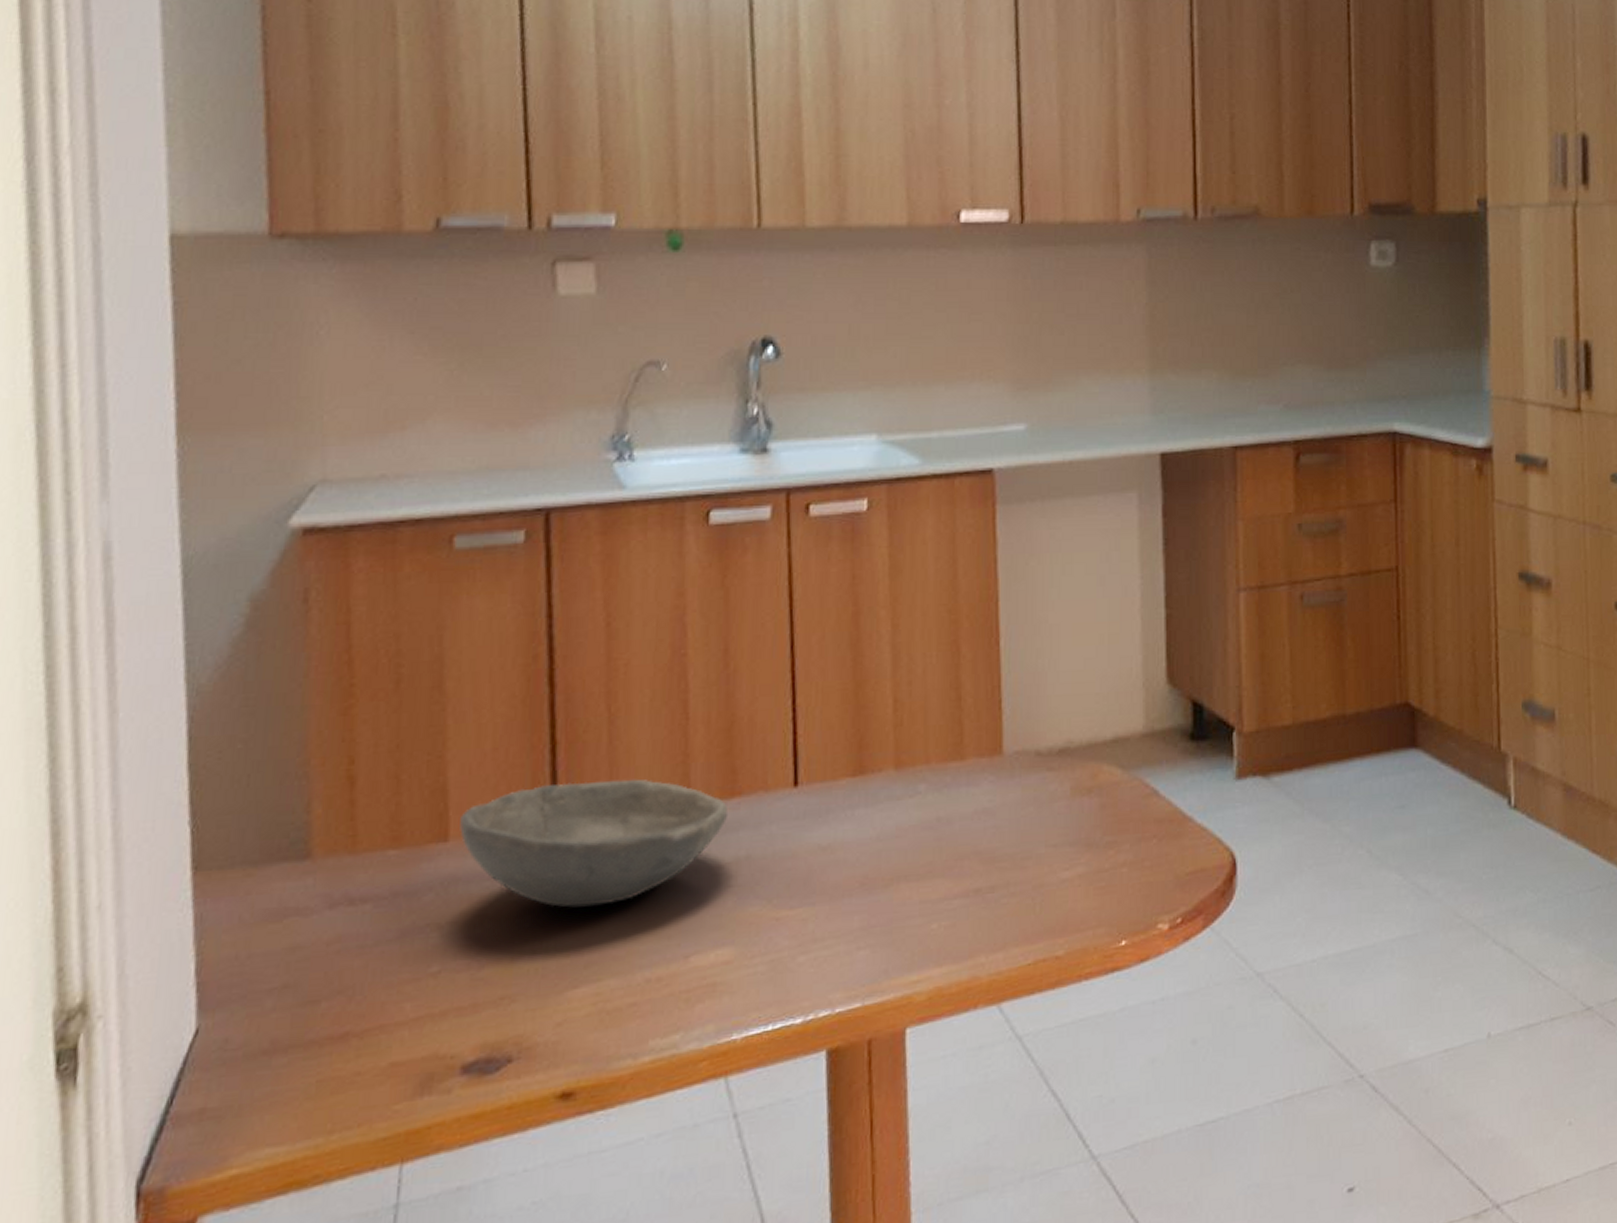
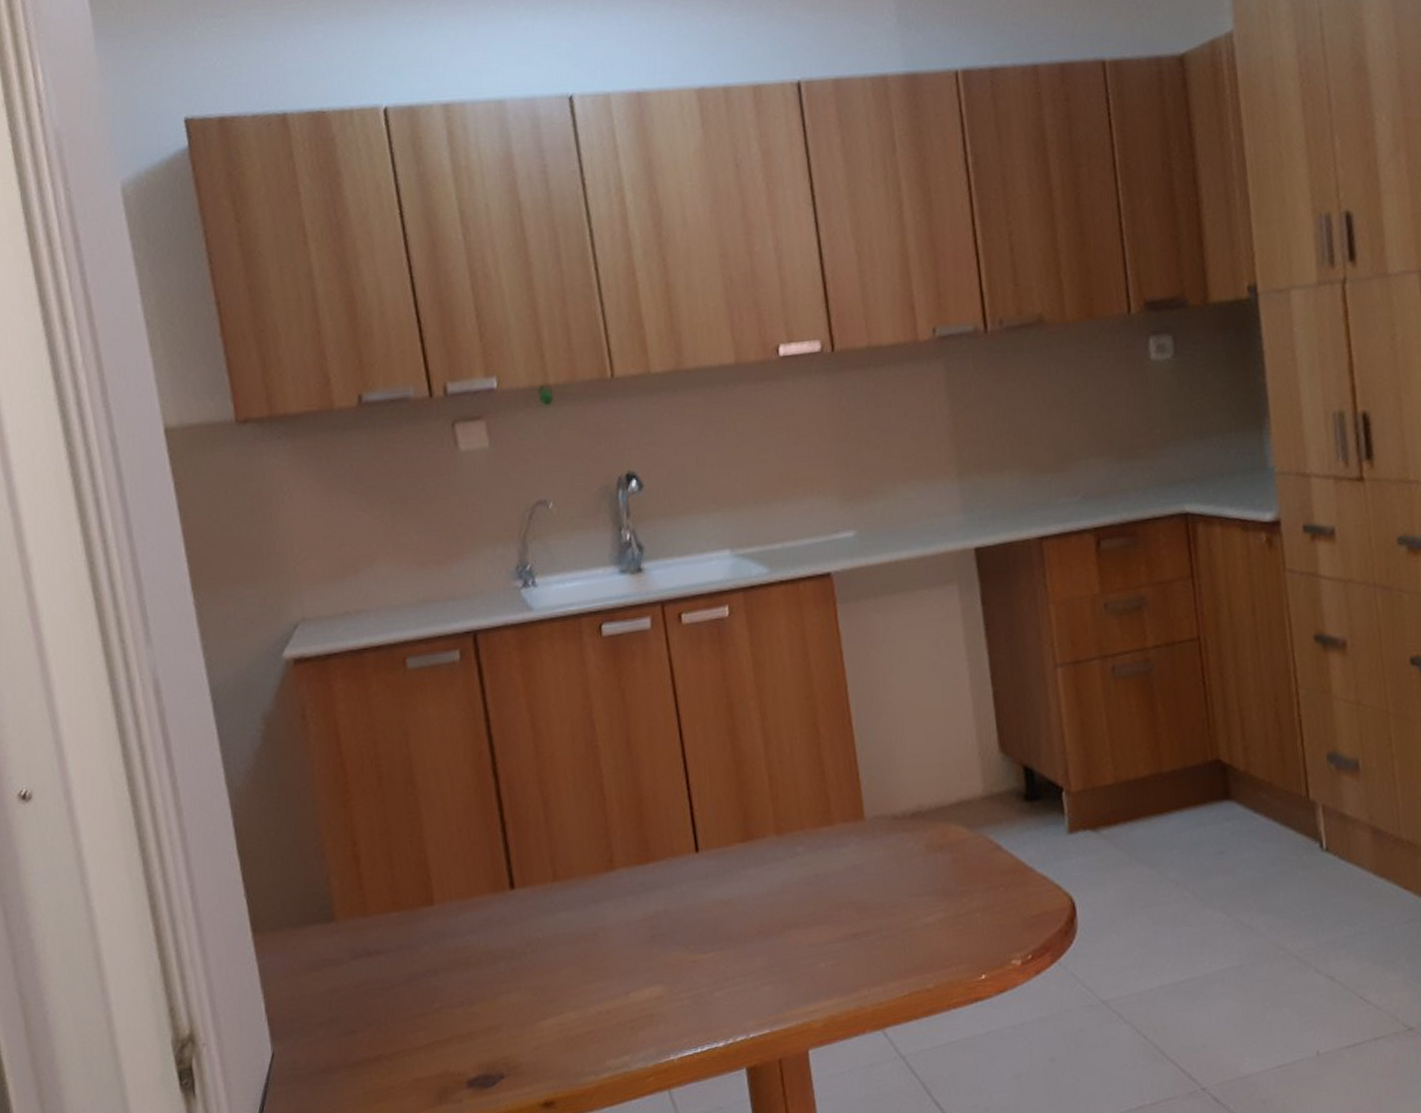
bowl: present [459,779,727,908] -> none [441,850,645,956]

